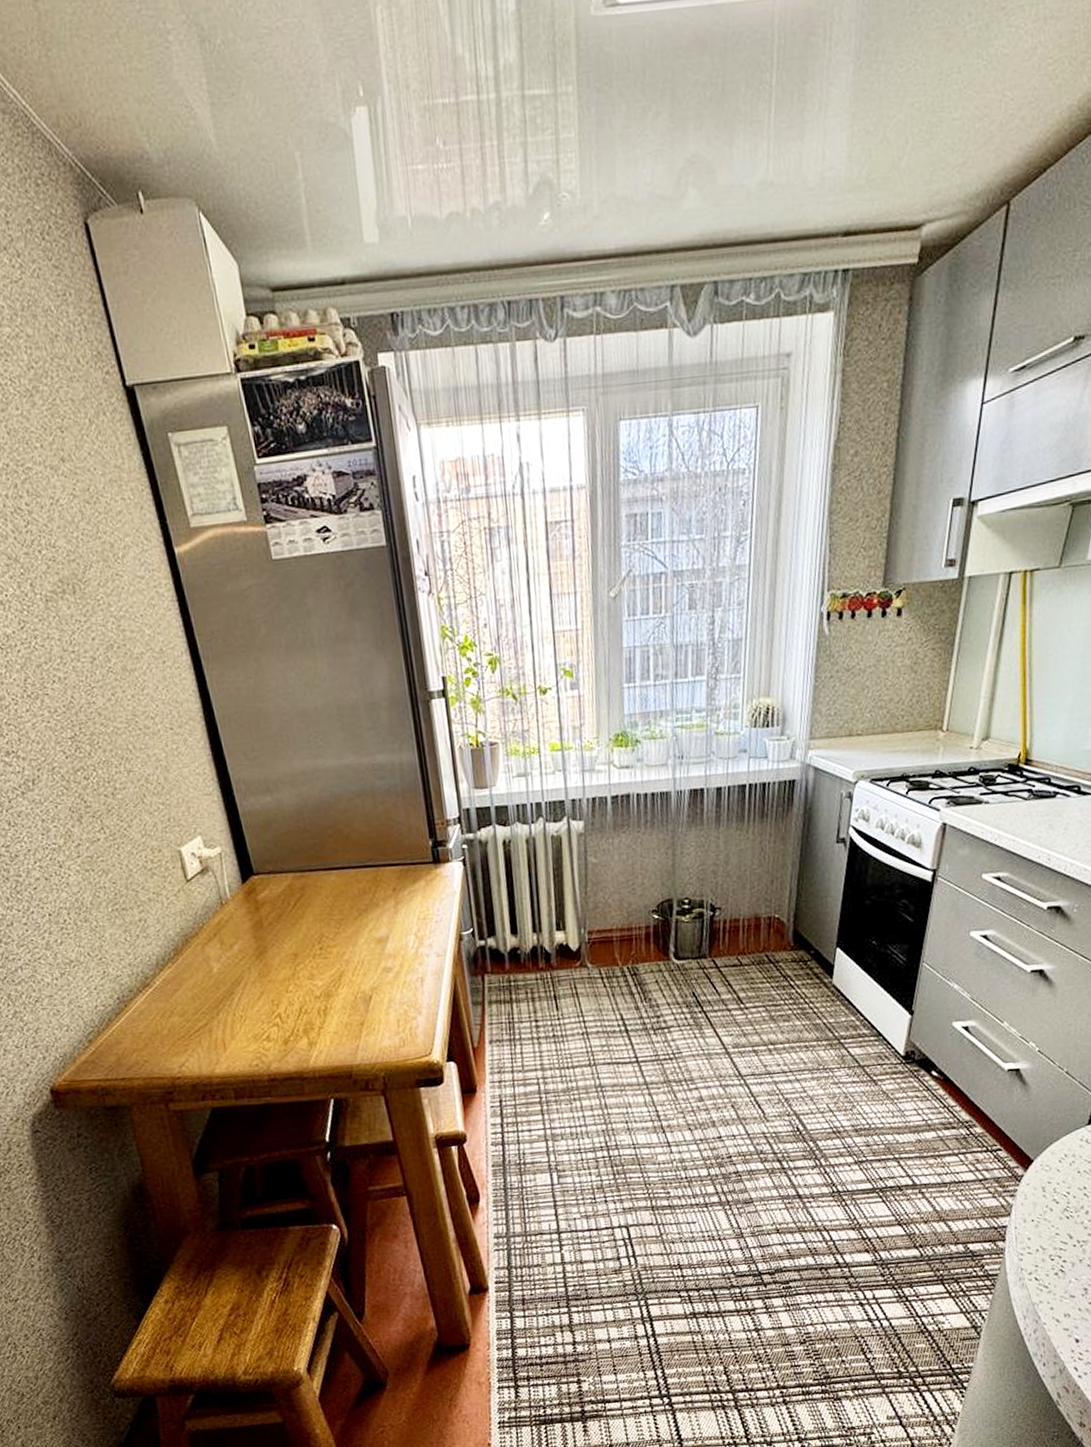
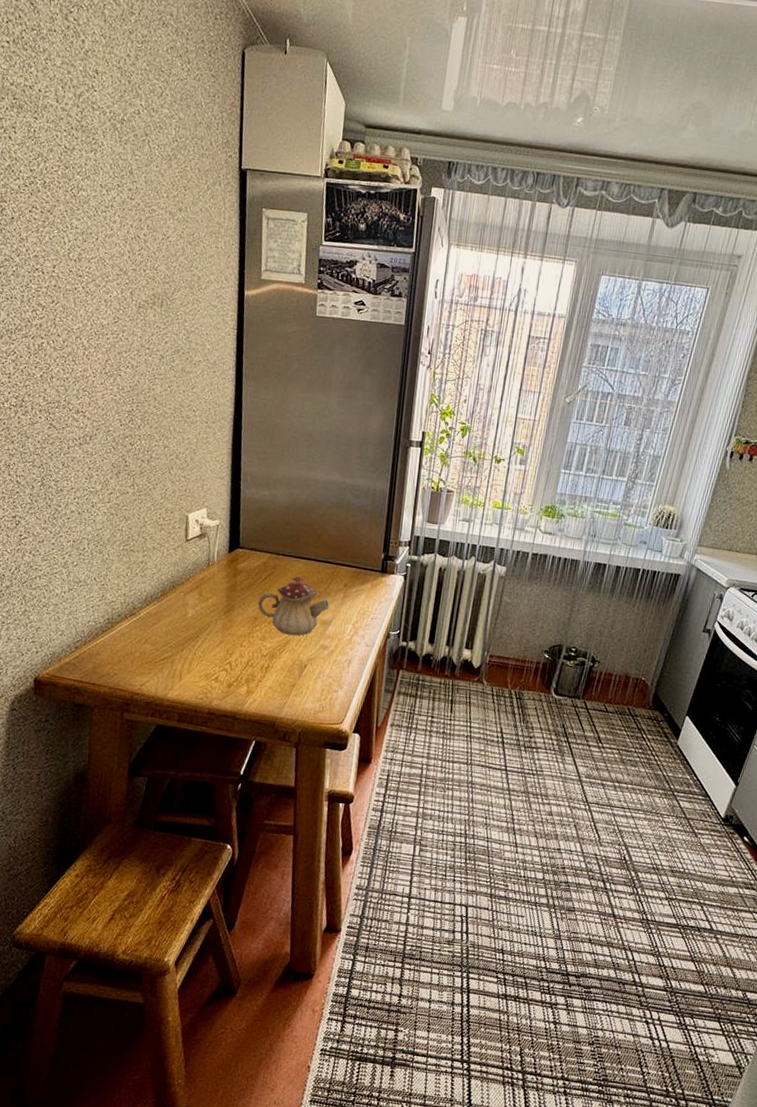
teapot: none [293,892,382,966] -> present [257,576,330,636]

